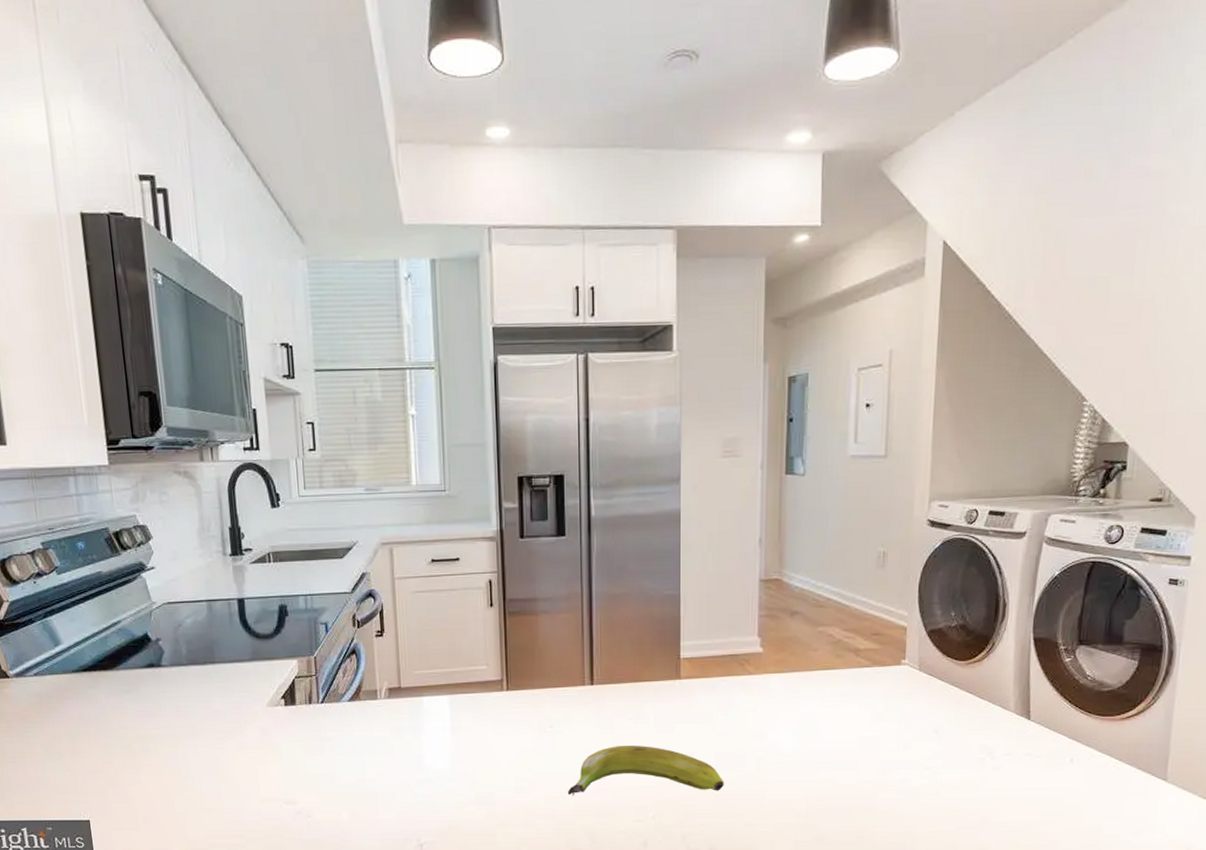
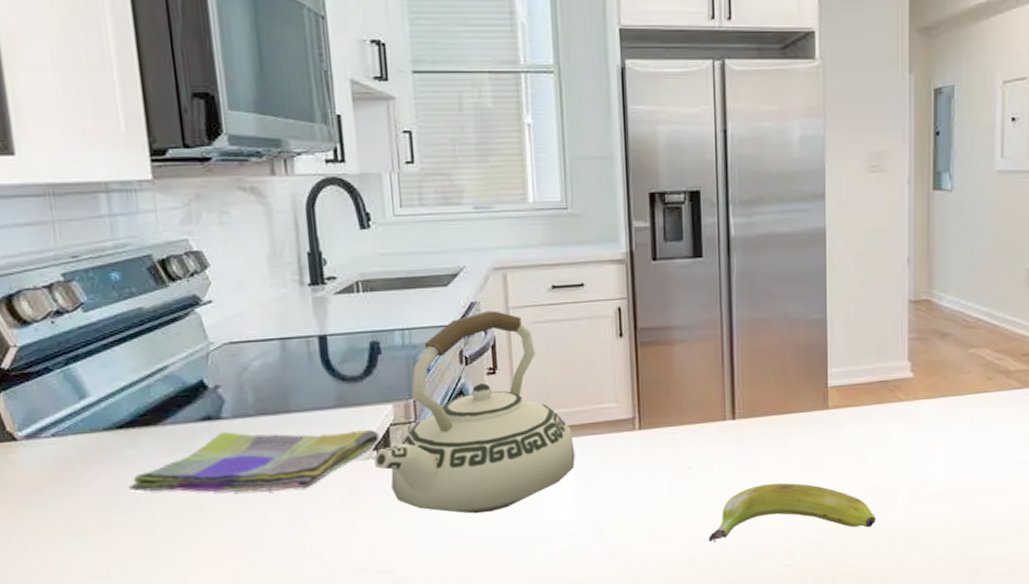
dish towel: none [91,677,287,730] -> present [129,429,380,493]
teakettle: none [282,581,451,758] -> present [374,311,576,514]

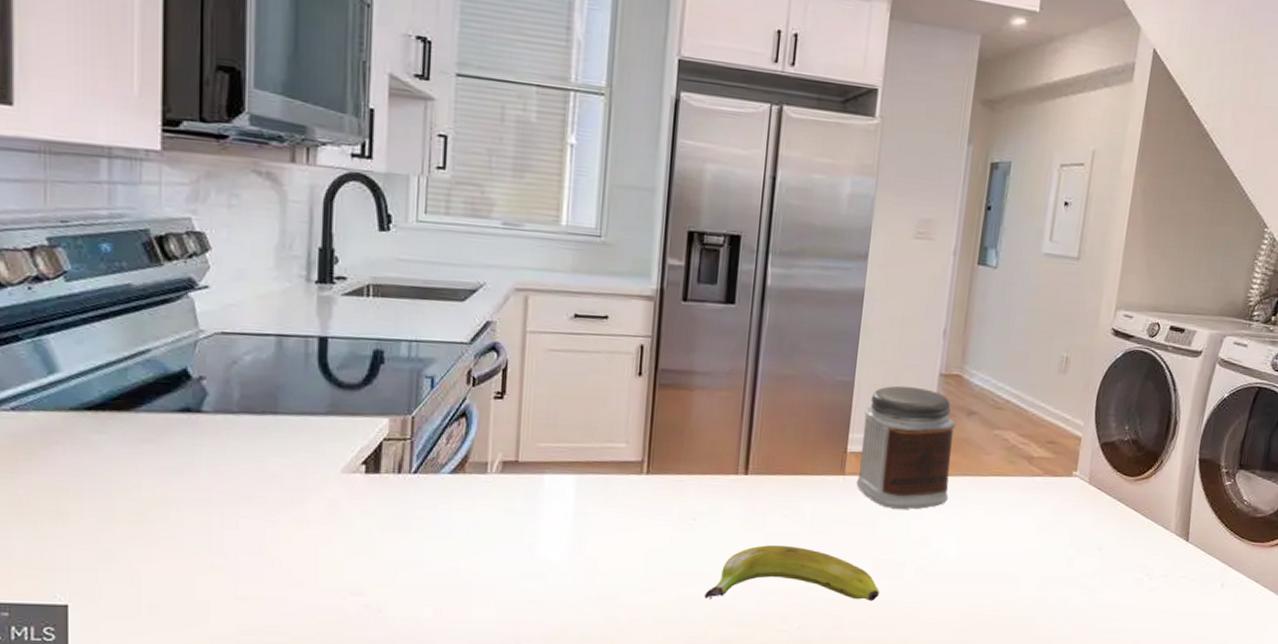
dish towel: present [129,429,380,493] -> none [89,425,371,496]
teakettle: present [374,311,576,514] -> none [361,332,577,543]
jar: none [840,316,932,436] -> present [856,385,956,510]

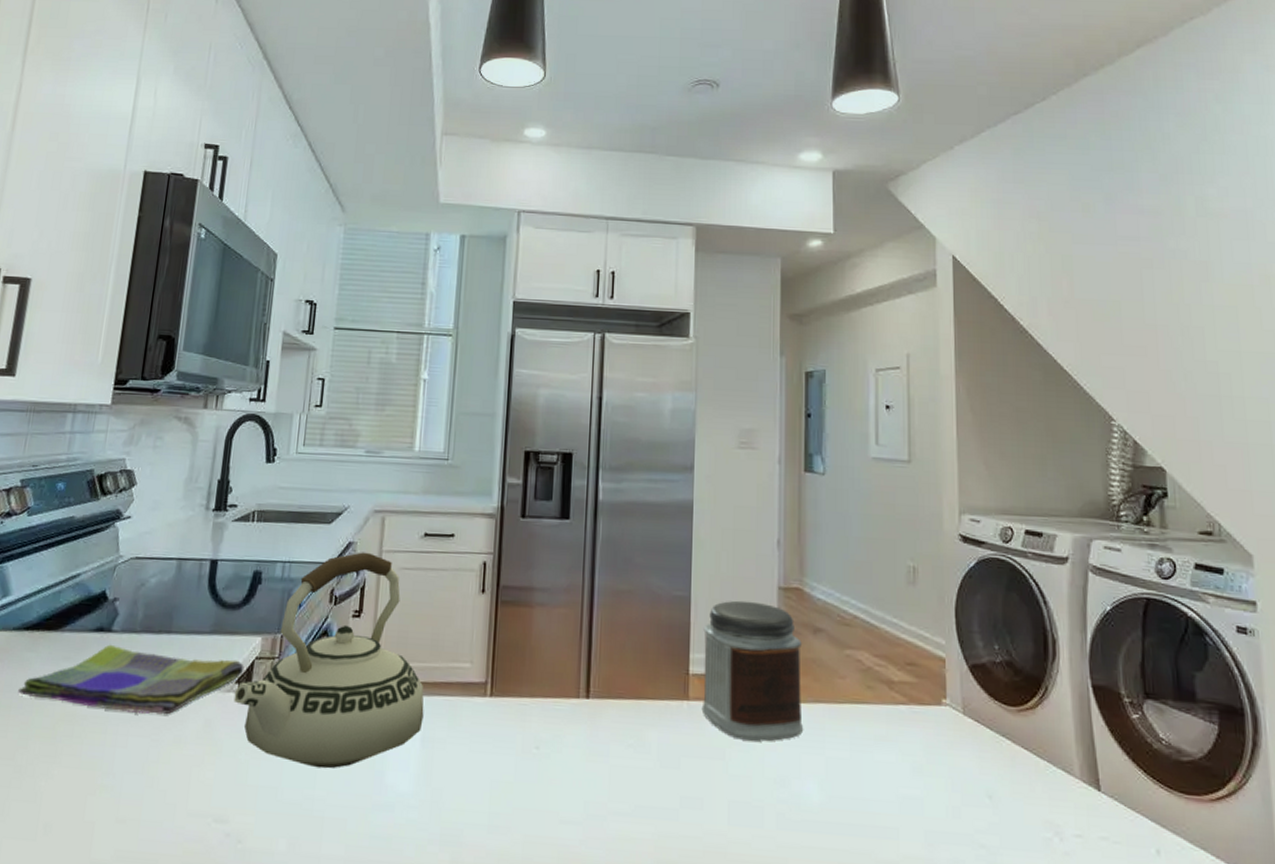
dish towel: none [89,425,371,496] -> present [18,644,244,715]
teakettle: none [361,332,577,543] -> present [233,552,424,769]
banana: present [705,544,880,601] -> none [550,780,739,854]

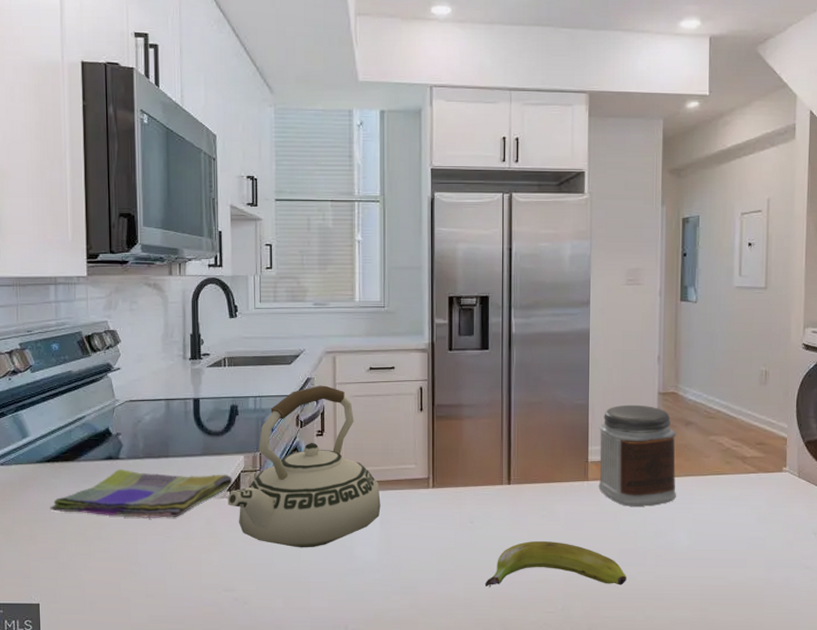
banana: none [550,780,739,854] -> present [485,540,627,588]

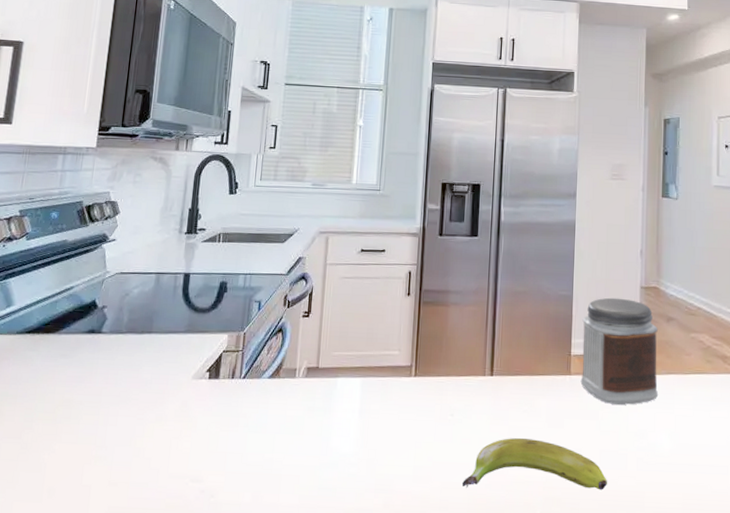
dish towel: present [50,469,233,519] -> none [22,343,214,399]
teakettle: present [227,385,381,548] -> none [205,265,362,437]

